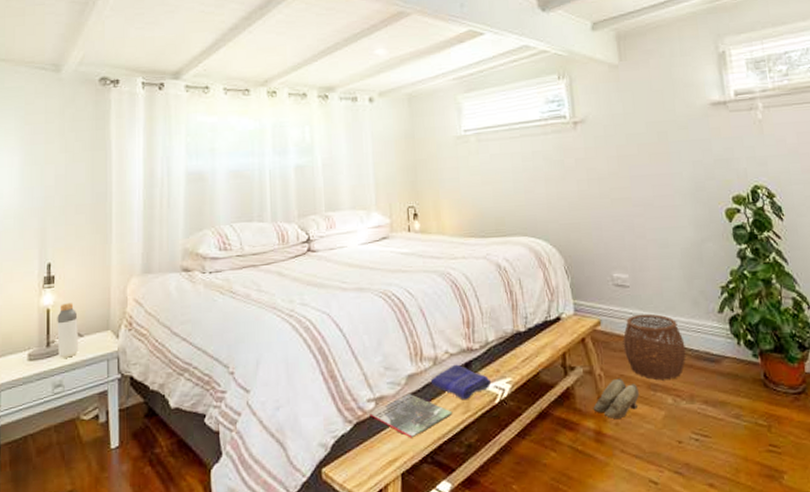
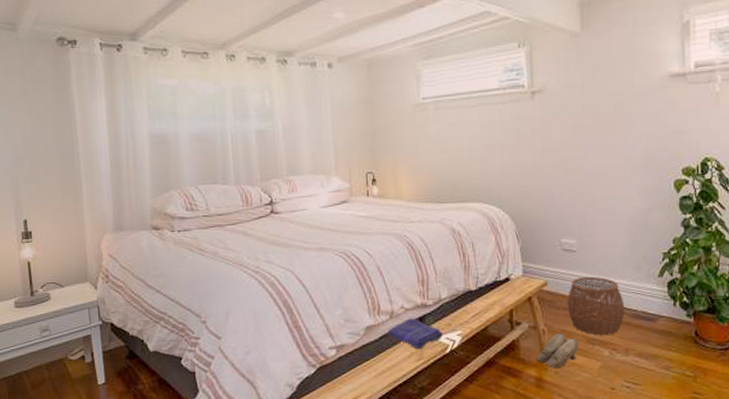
bottle: present [57,303,79,358] -> none [37,257,61,306]
magazine: present [369,394,453,438] -> none [331,343,407,381]

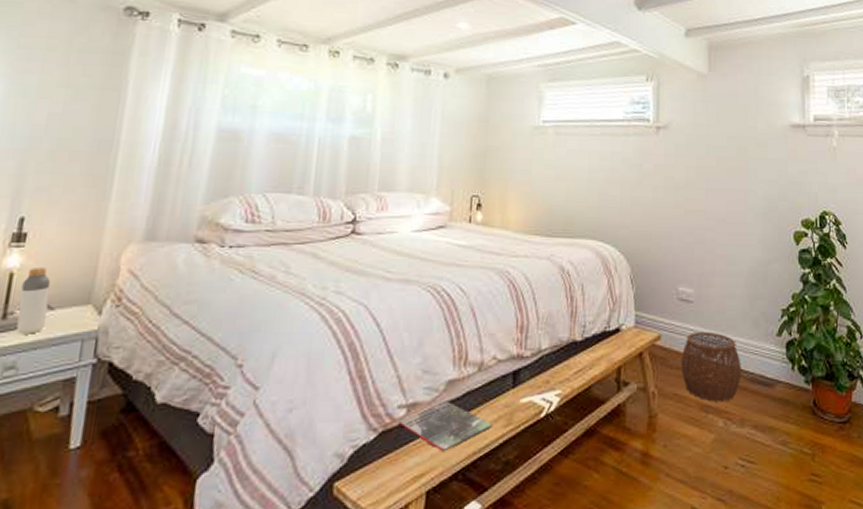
bottle: none [37,257,61,306] -> present [16,268,51,334]
magazine: none [331,343,407,381] -> present [398,402,493,452]
towel: present [387,318,443,350] -> none [472,372,540,412]
slippers: present [535,332,578,367] -> none [643,397,691,439]

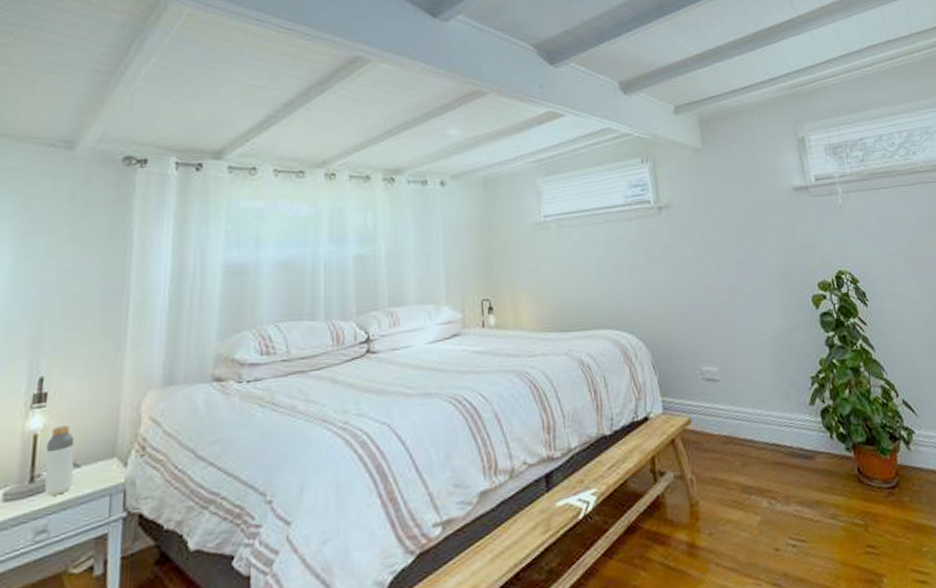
magazine: present [398,402,493,452] -> none [435,514,531,568]
woven basket: present [680,331,741,402] -> none [714,409,780,482]

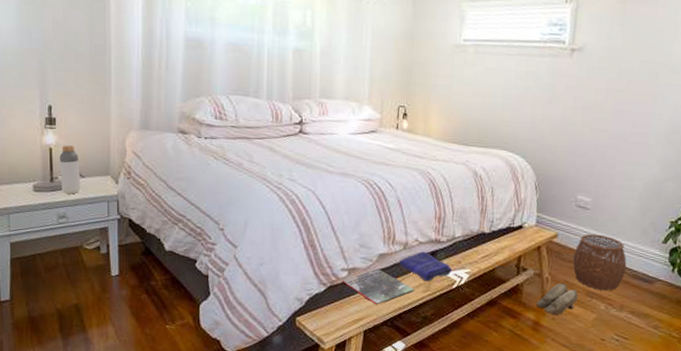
magazine: none [435,514,531,568] -> present [342,269,415,305]
towel: none [506,476,575,518] -> present [398,251,453,282]
slippers: none [685,481,733,528] -> present [536,283,578,314]
woven basket: none [714,409,780,482] -> present [572,233,627,291]

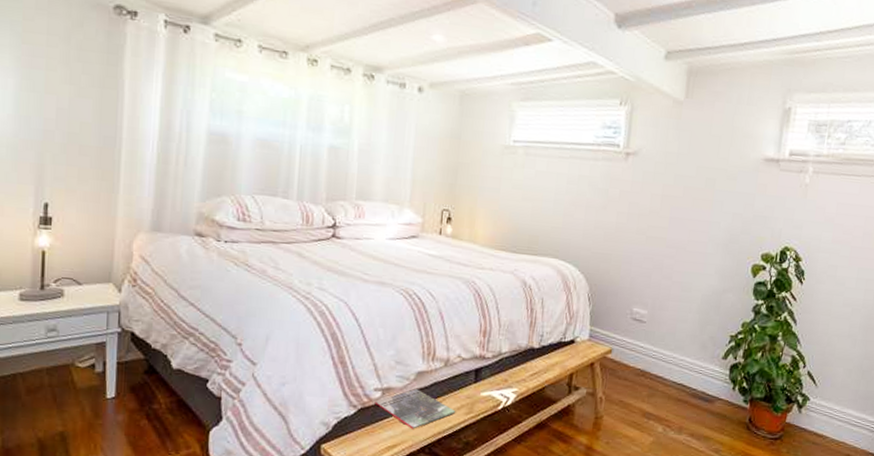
bottle: present [59,145,81,194] -> none [52,248,77,304]
towel: present [398,251,453,282] -> none [439,368,498,403]
slippers: present [536,283,578,314] -> none [588,403,634,438]
woven basket: present [572,233,627,291] -> none [628,349,686,412]

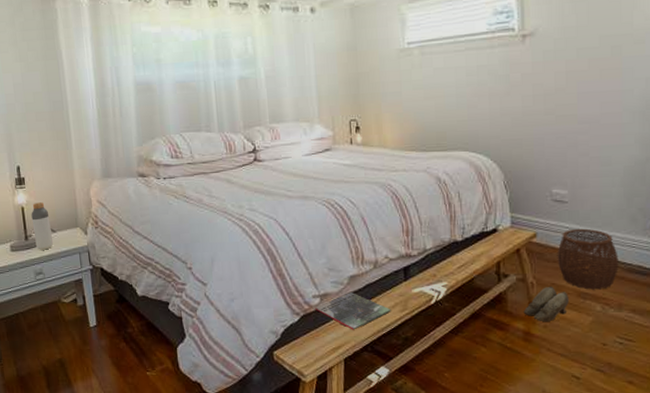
bottle: none [52,248,77,304] -> present [31,202,54,250]
slippers: none [588,403,634,438] -> present [523,286,569,321]
woven basket: none [628,349,686,412] -> present [557,228,619,290]

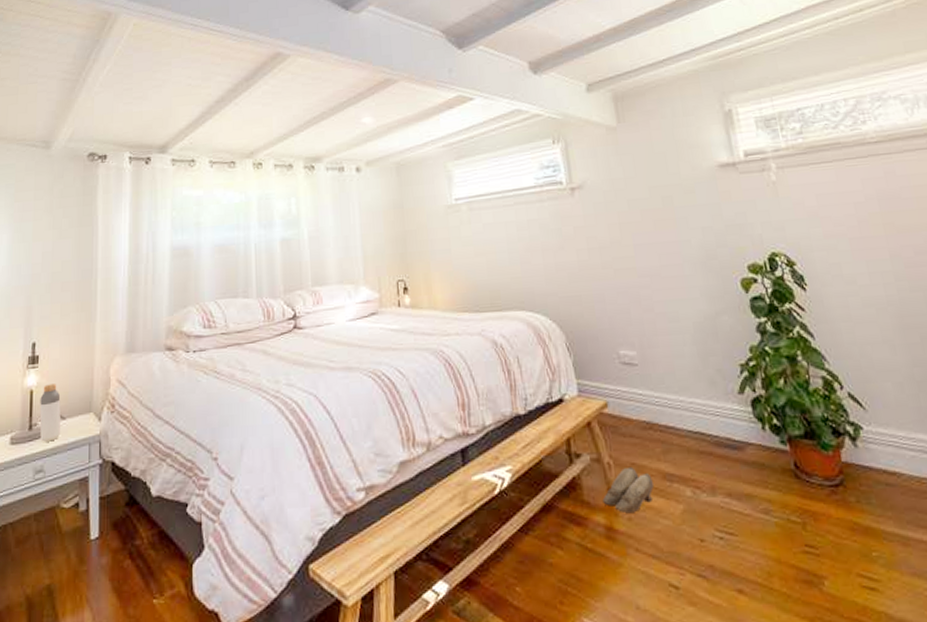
magazine: present [315,292,391,330] -> none [359,483,449,532]
woven basket: present [557,228,619,290] -> none [633,394,705,470]

